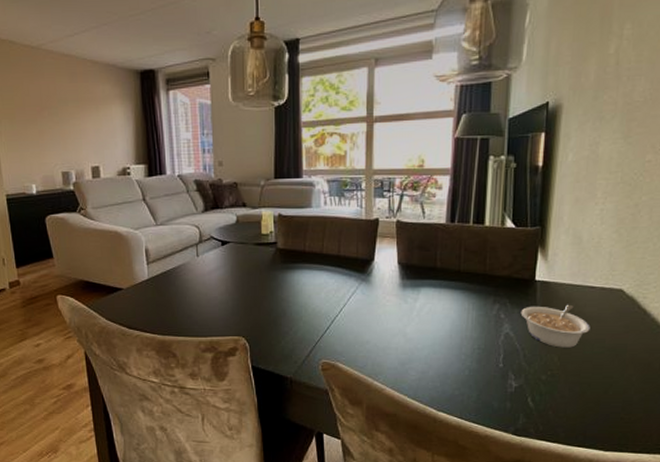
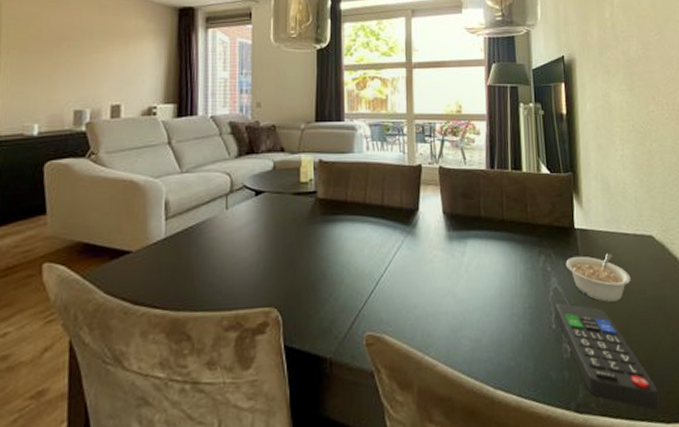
remote control: none [504,347,601,438] -> present [555,303,659,409]

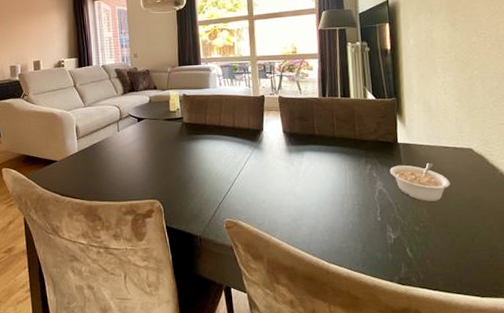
remote control: present [555,303,659,409] -> none [381,202,475,285]

